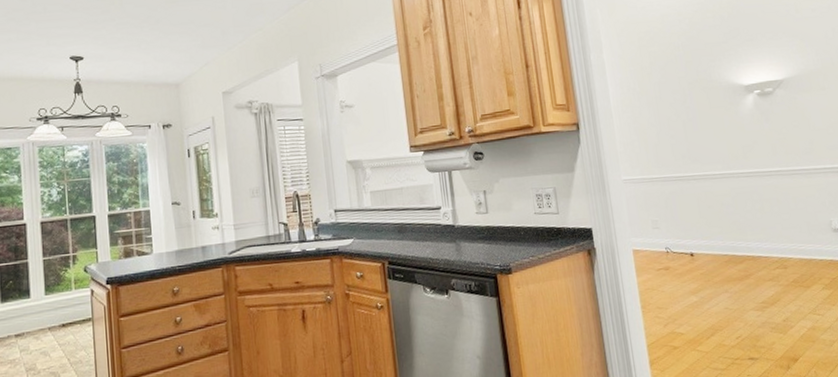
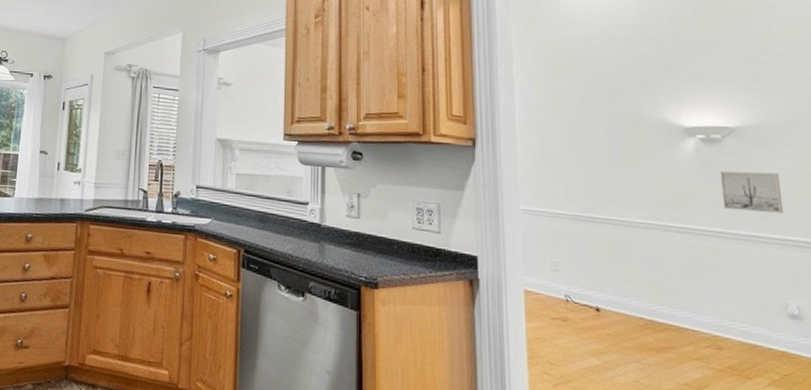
wall art: none [774,114,824,151] -> present [720,171,784,214]

